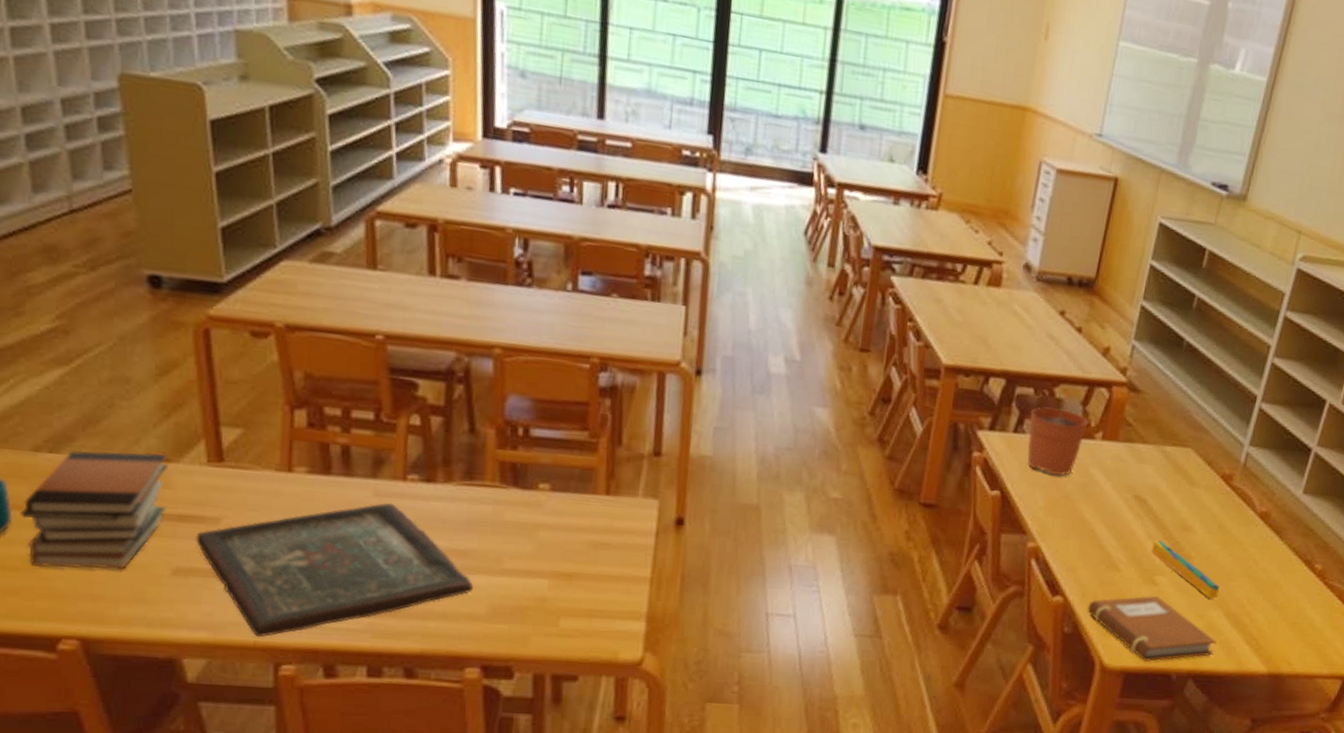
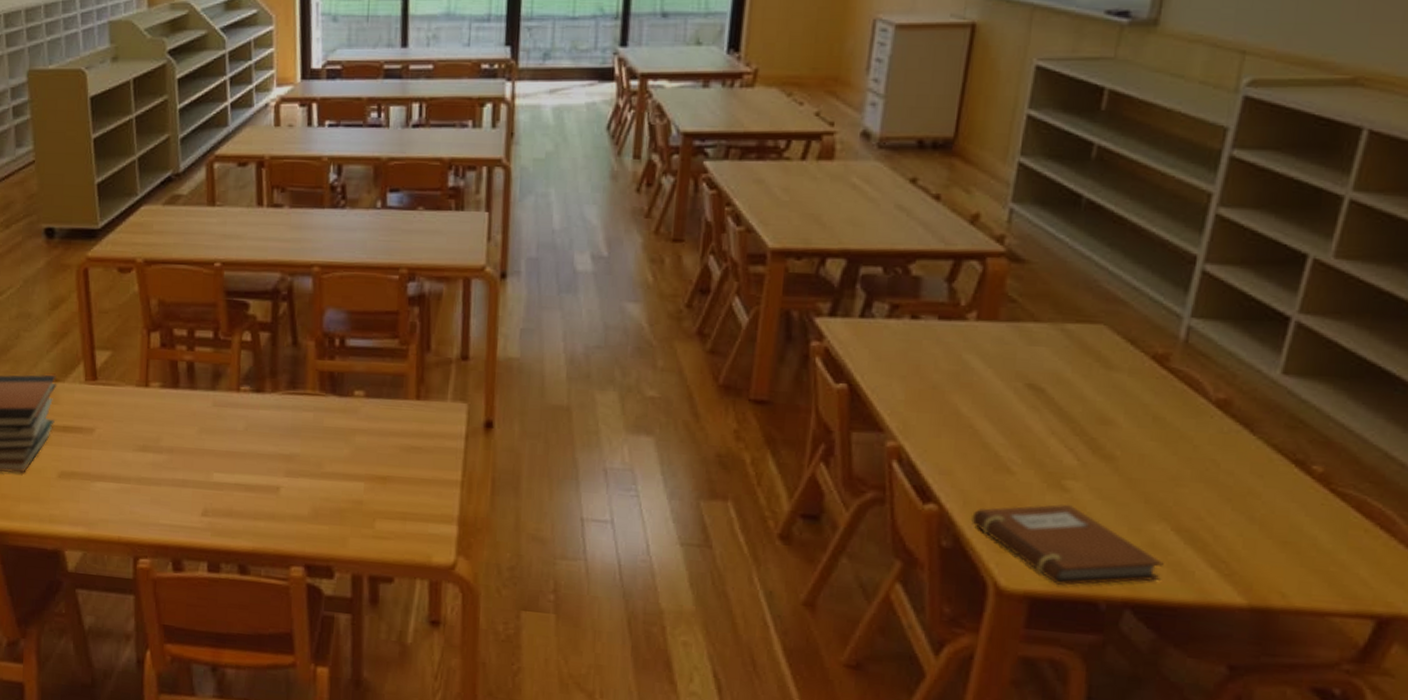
board game: present [195,502,473,637] -> none [76,412,297,533]
plant pot: present [1027,391,1088,476] -> none [879,268,957,364]
toy block set: present [1151,540,1219,599] -> none [1056,437,1161,509]

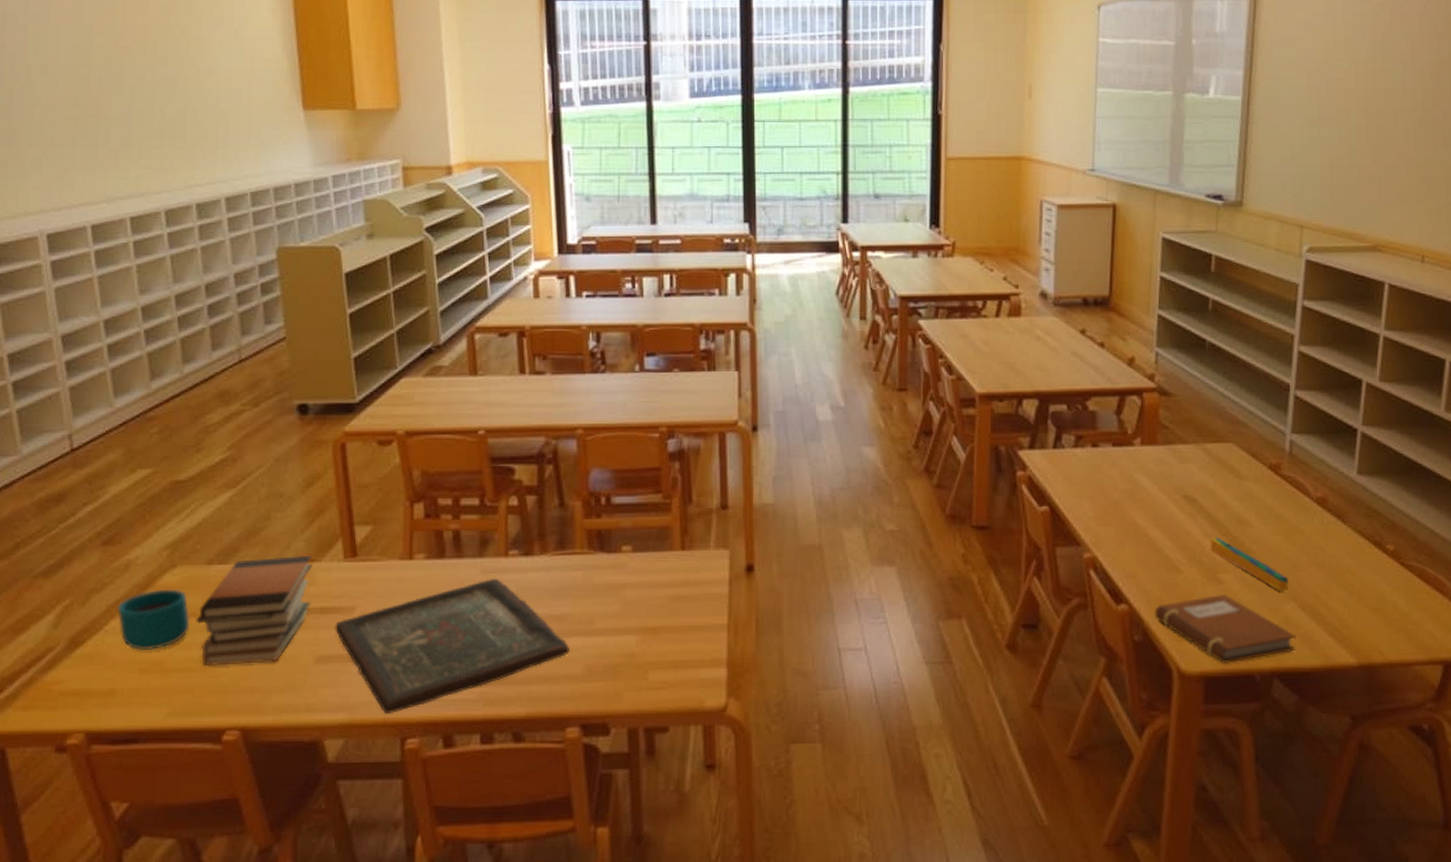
board game: none [76,412,297,533] -> present [335,578,569,713]
toy block set: none [1056,437,1161,509] -> present [1209,538,1288,592]

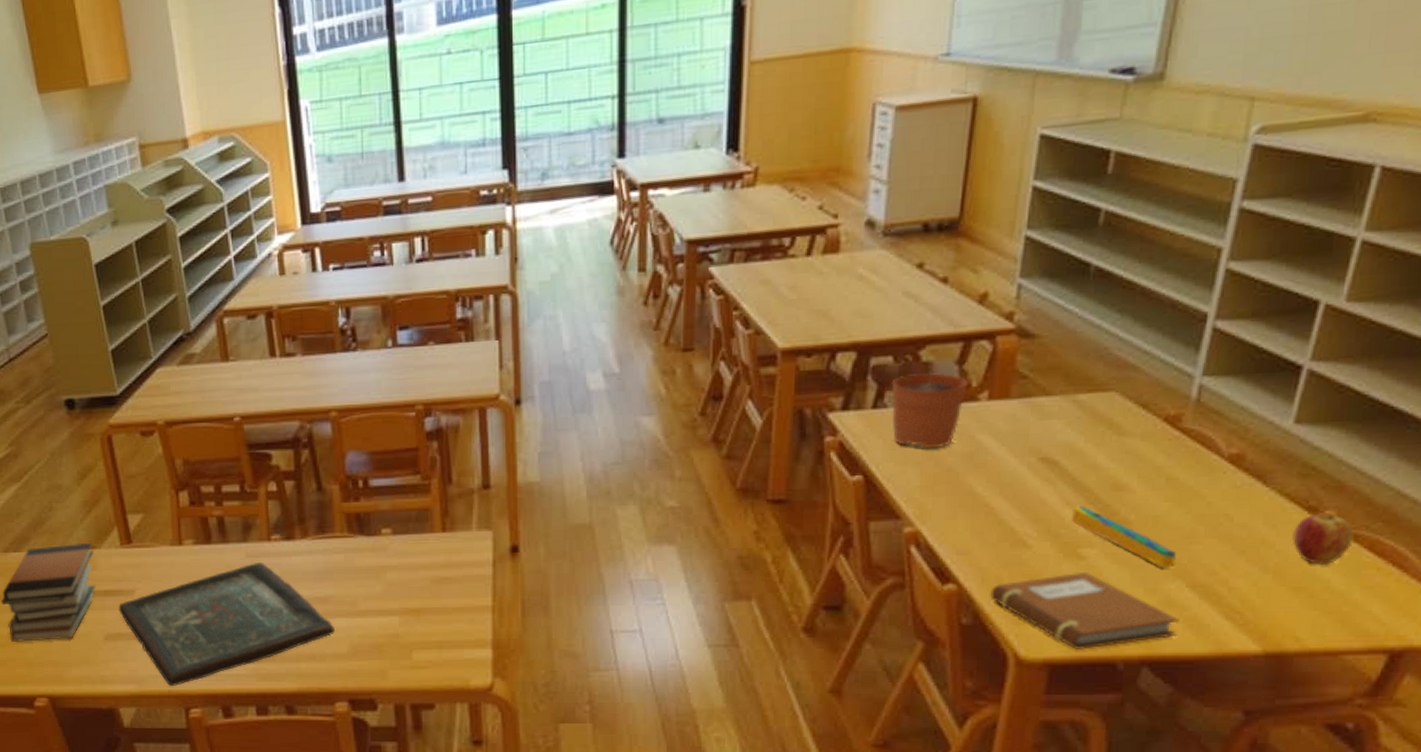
plant pot: none [1067,404,1125,485] -> present [891,354,968,449]
apple: none [1367,547,1408,591] -> present [1292,513,1354,566]

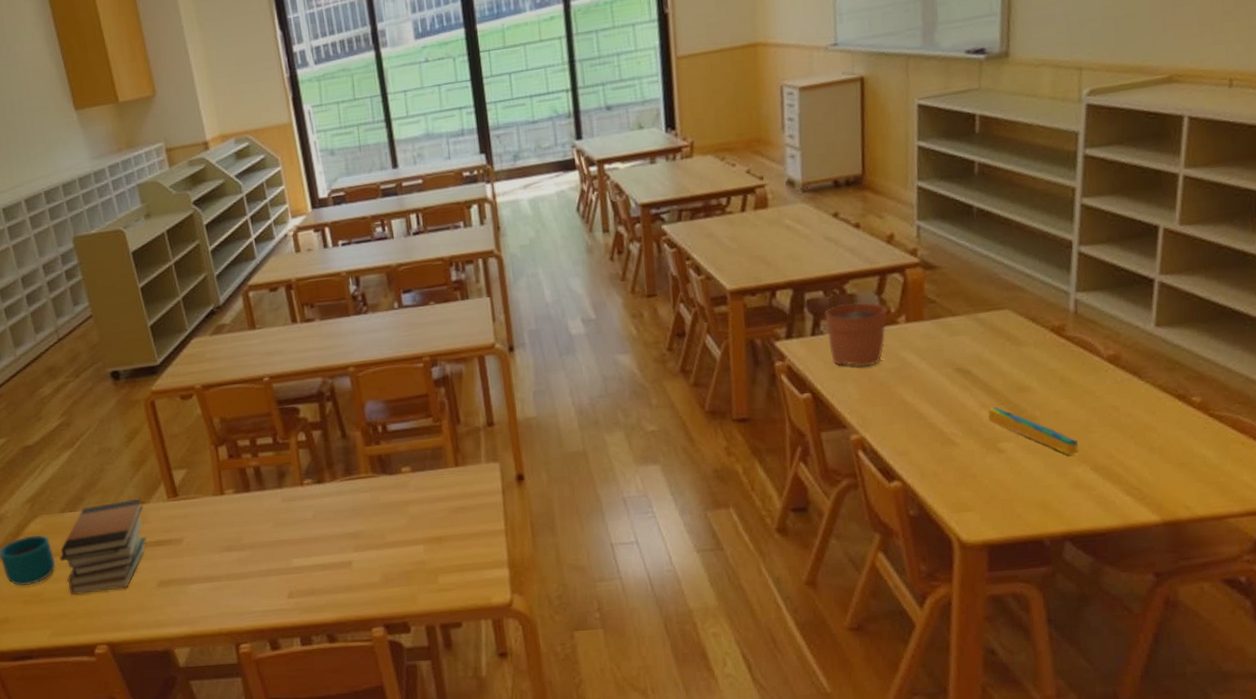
board game: present [118,561,334,686] -> none [169,504,367,625]
notebook: present [990,571,1179,650] -> none [930,462,1089,531]
apple: present [1292,513,1354,566] -> none [1169,399,1219,444]

